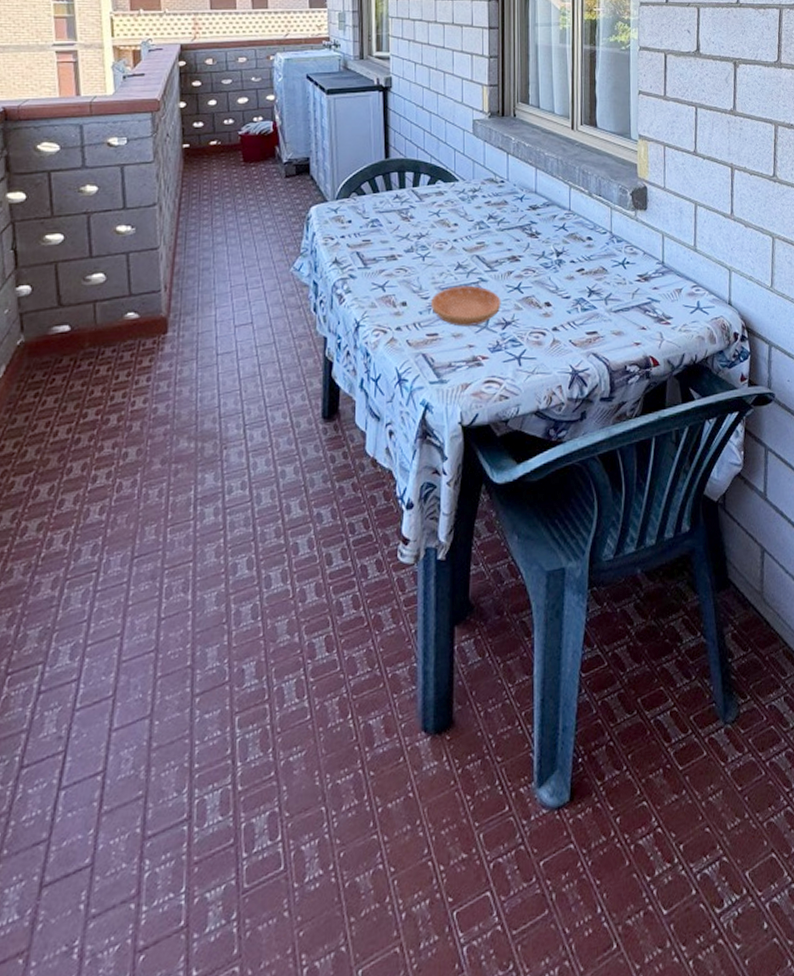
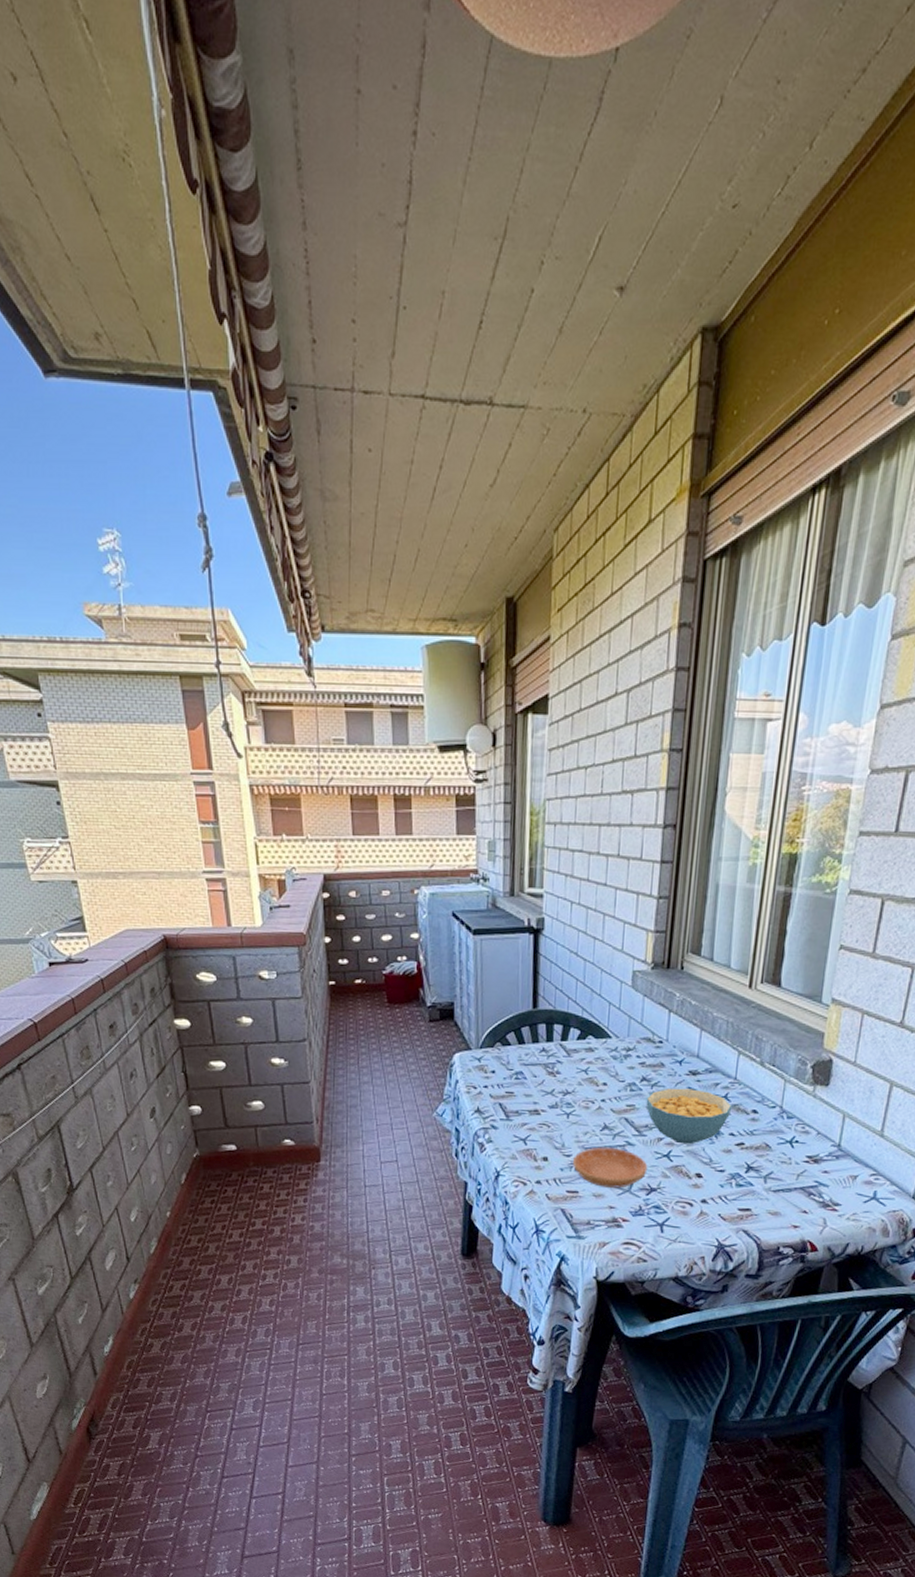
cereal bowl: none [494,222,570,276] -> present [646,1087,733,1145]

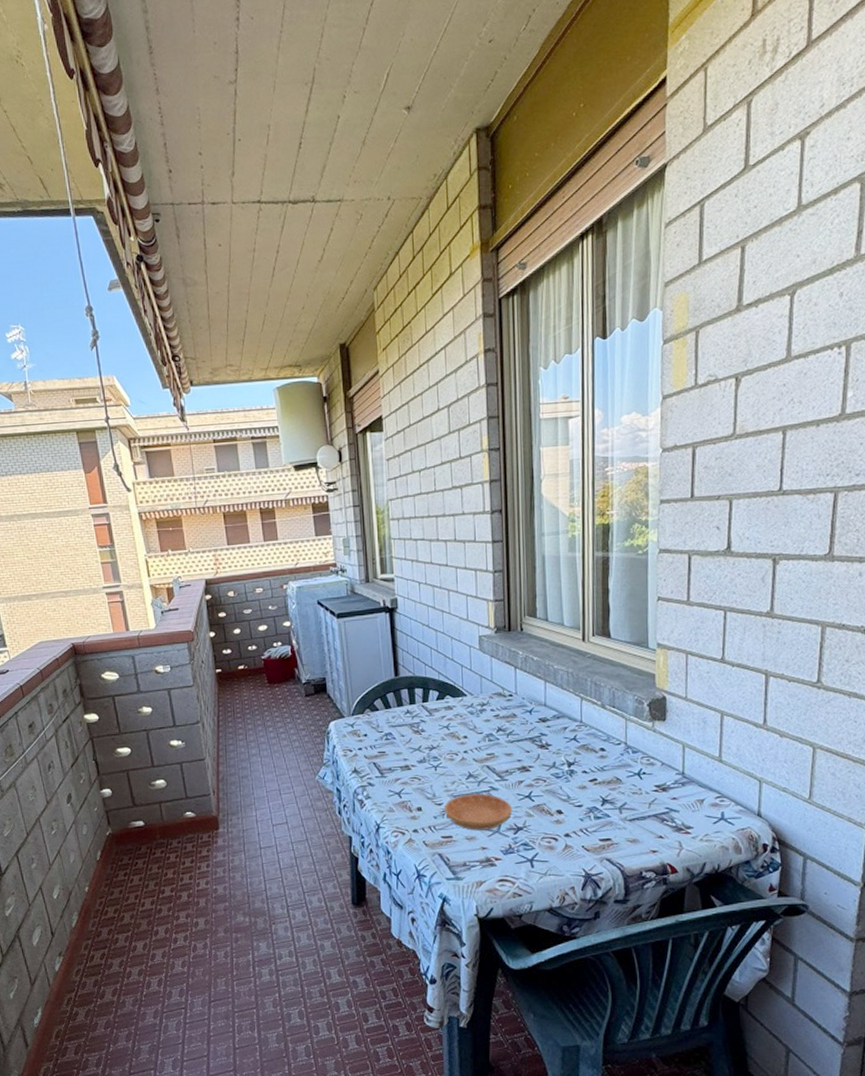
cereal bowl: present [646,1087,733,1145] -> none [504,734,582,785]

